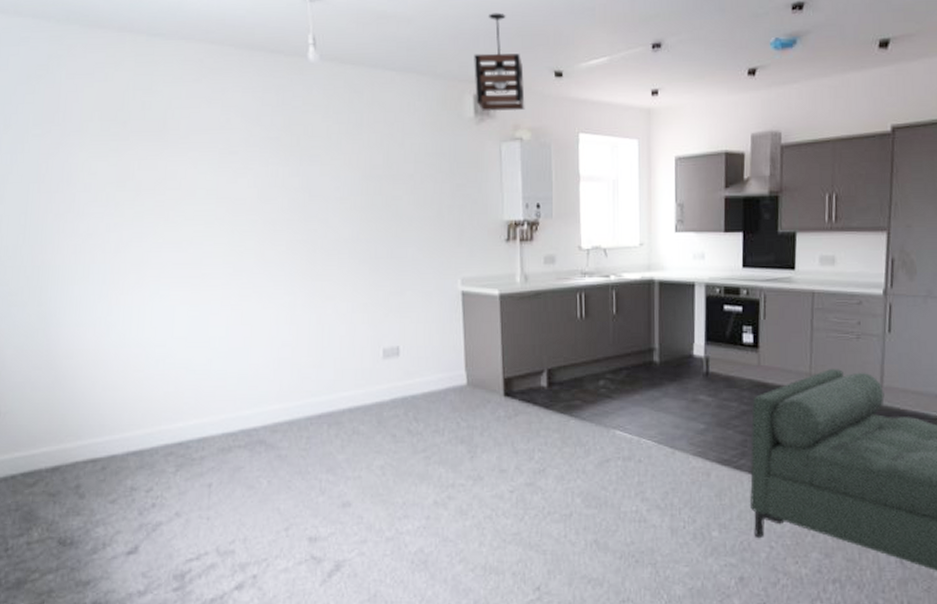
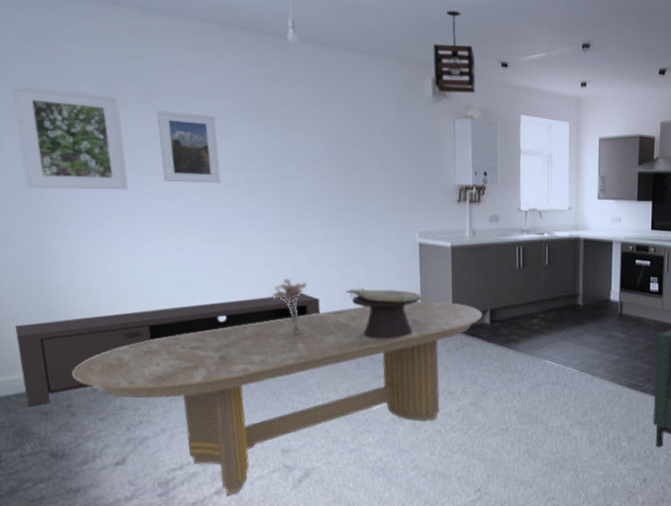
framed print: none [14,127,138,242] -> present [12,85,129,190]
media console: none [20,353,350,488] -> present [14,293,320,407]
dining table: none [80,360,538,592] -> present [72,301,483,496]
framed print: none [166,147,238,230] -> present [156,110,222,184]
bouquet: none [295,337,334,403] -> present [272,278,307,335]
decorative bowl: none [378,347,467,407] -> present [346,289,422,339]

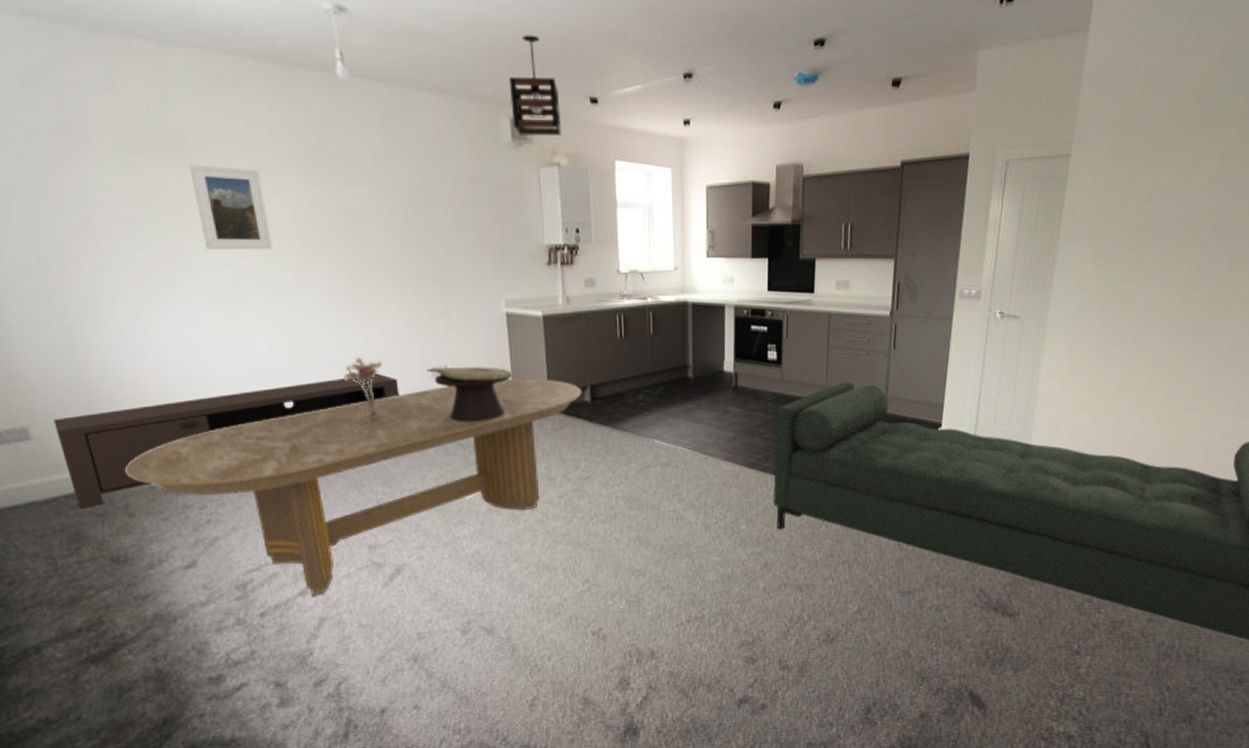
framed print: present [12,85,129,190] -> none [12,137,166,261]

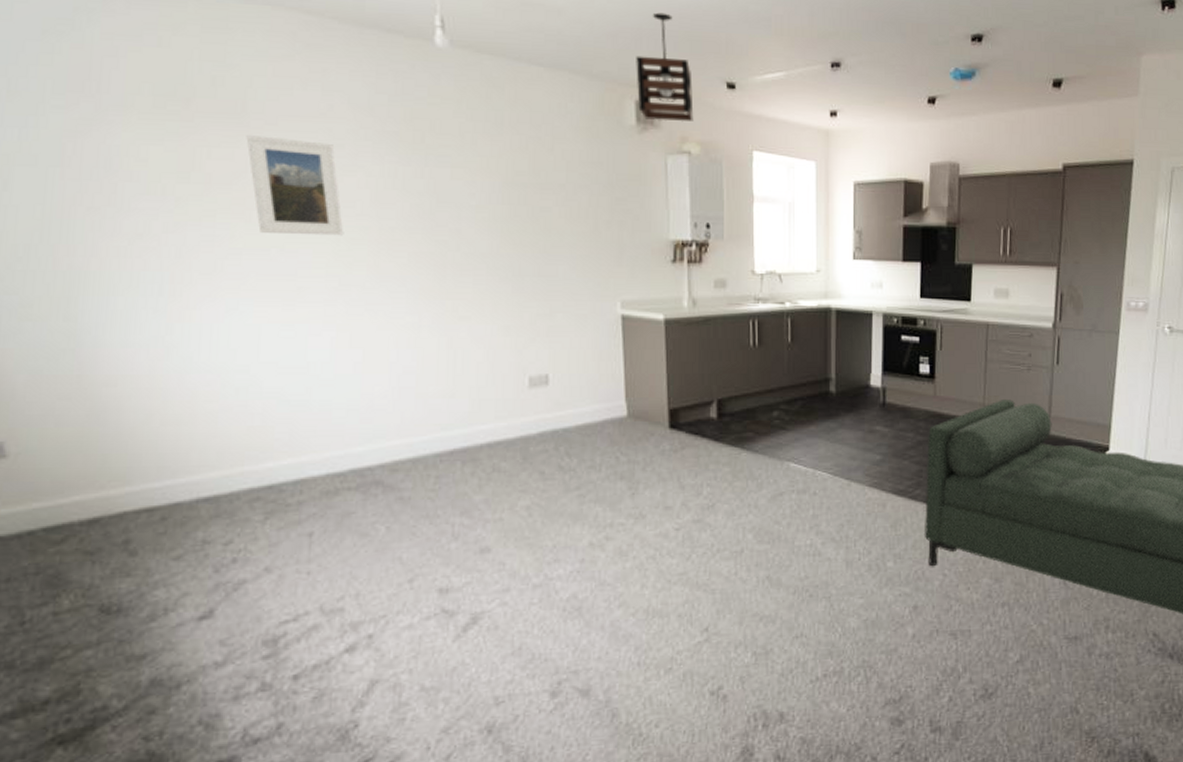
media console: present [53,373,399,509] -> none [38,382,488,545]
dining table: present [125,378,582,597] -> none [130,390,707,654]
bouquet: present [343,357,382,420] -> none [420,363,470,438]
decorative bowl: present [427,366,513,422] -> none [523,375,627,441]

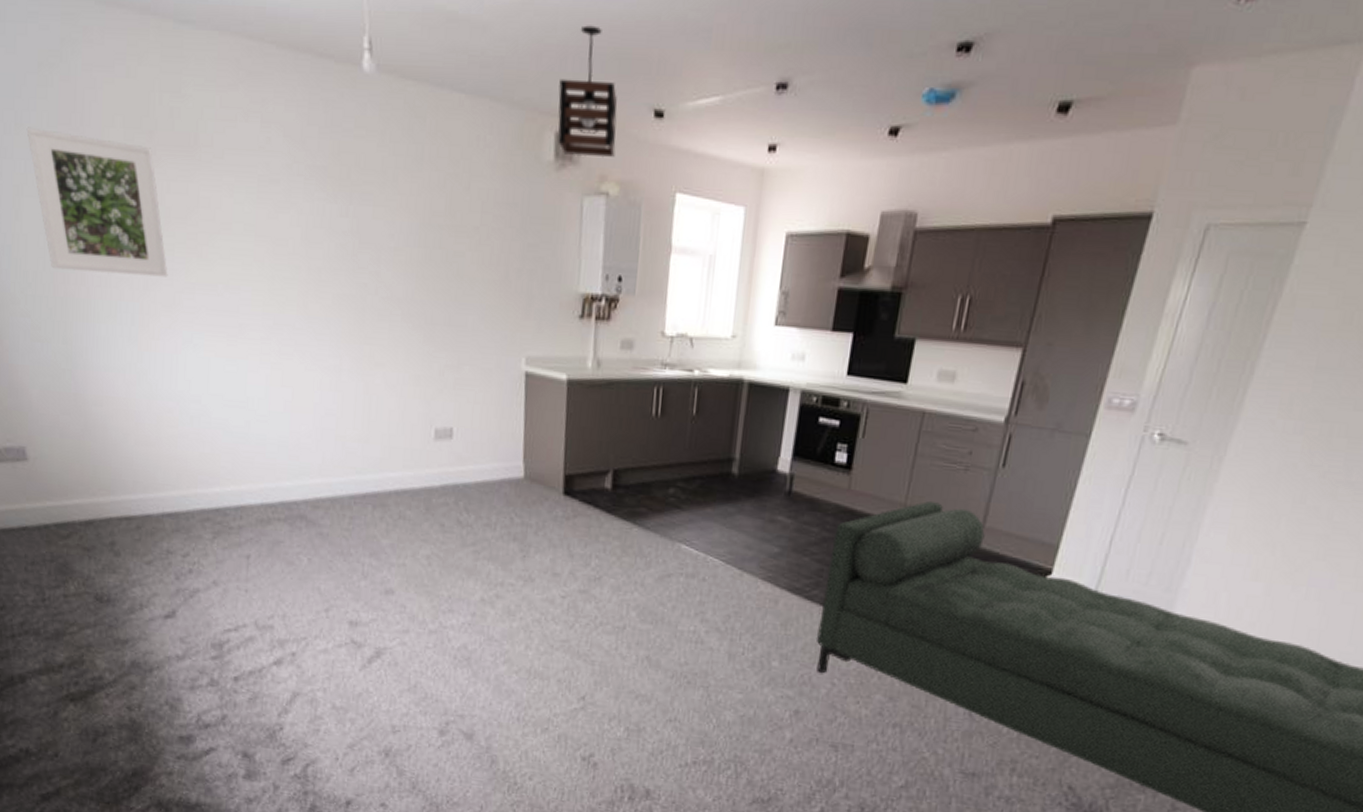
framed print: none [23,94,208,244] -> present [26,127,168,277]
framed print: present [246,134,344,236] -> none [198,168,279,275]

